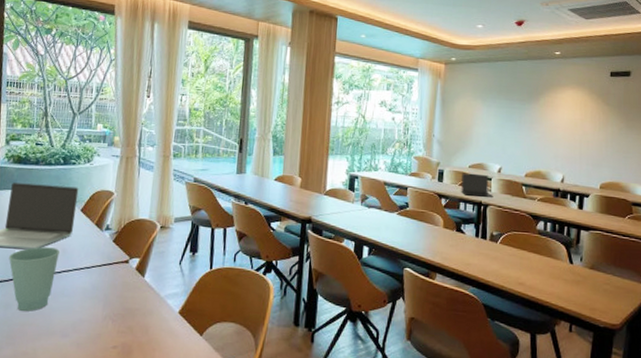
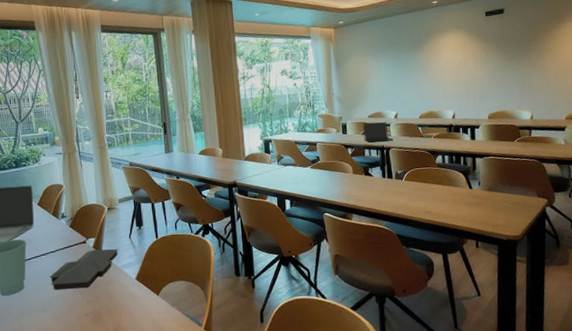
papers: none [78,272,165,315] -> present [49,248,119,290]

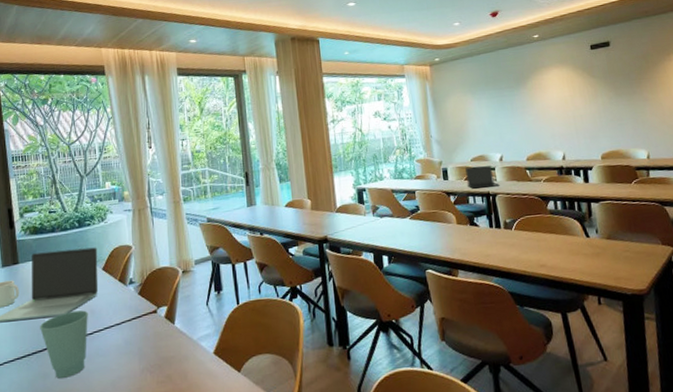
papers: present [49,248,119,290] -> none [113,318,195,369]

